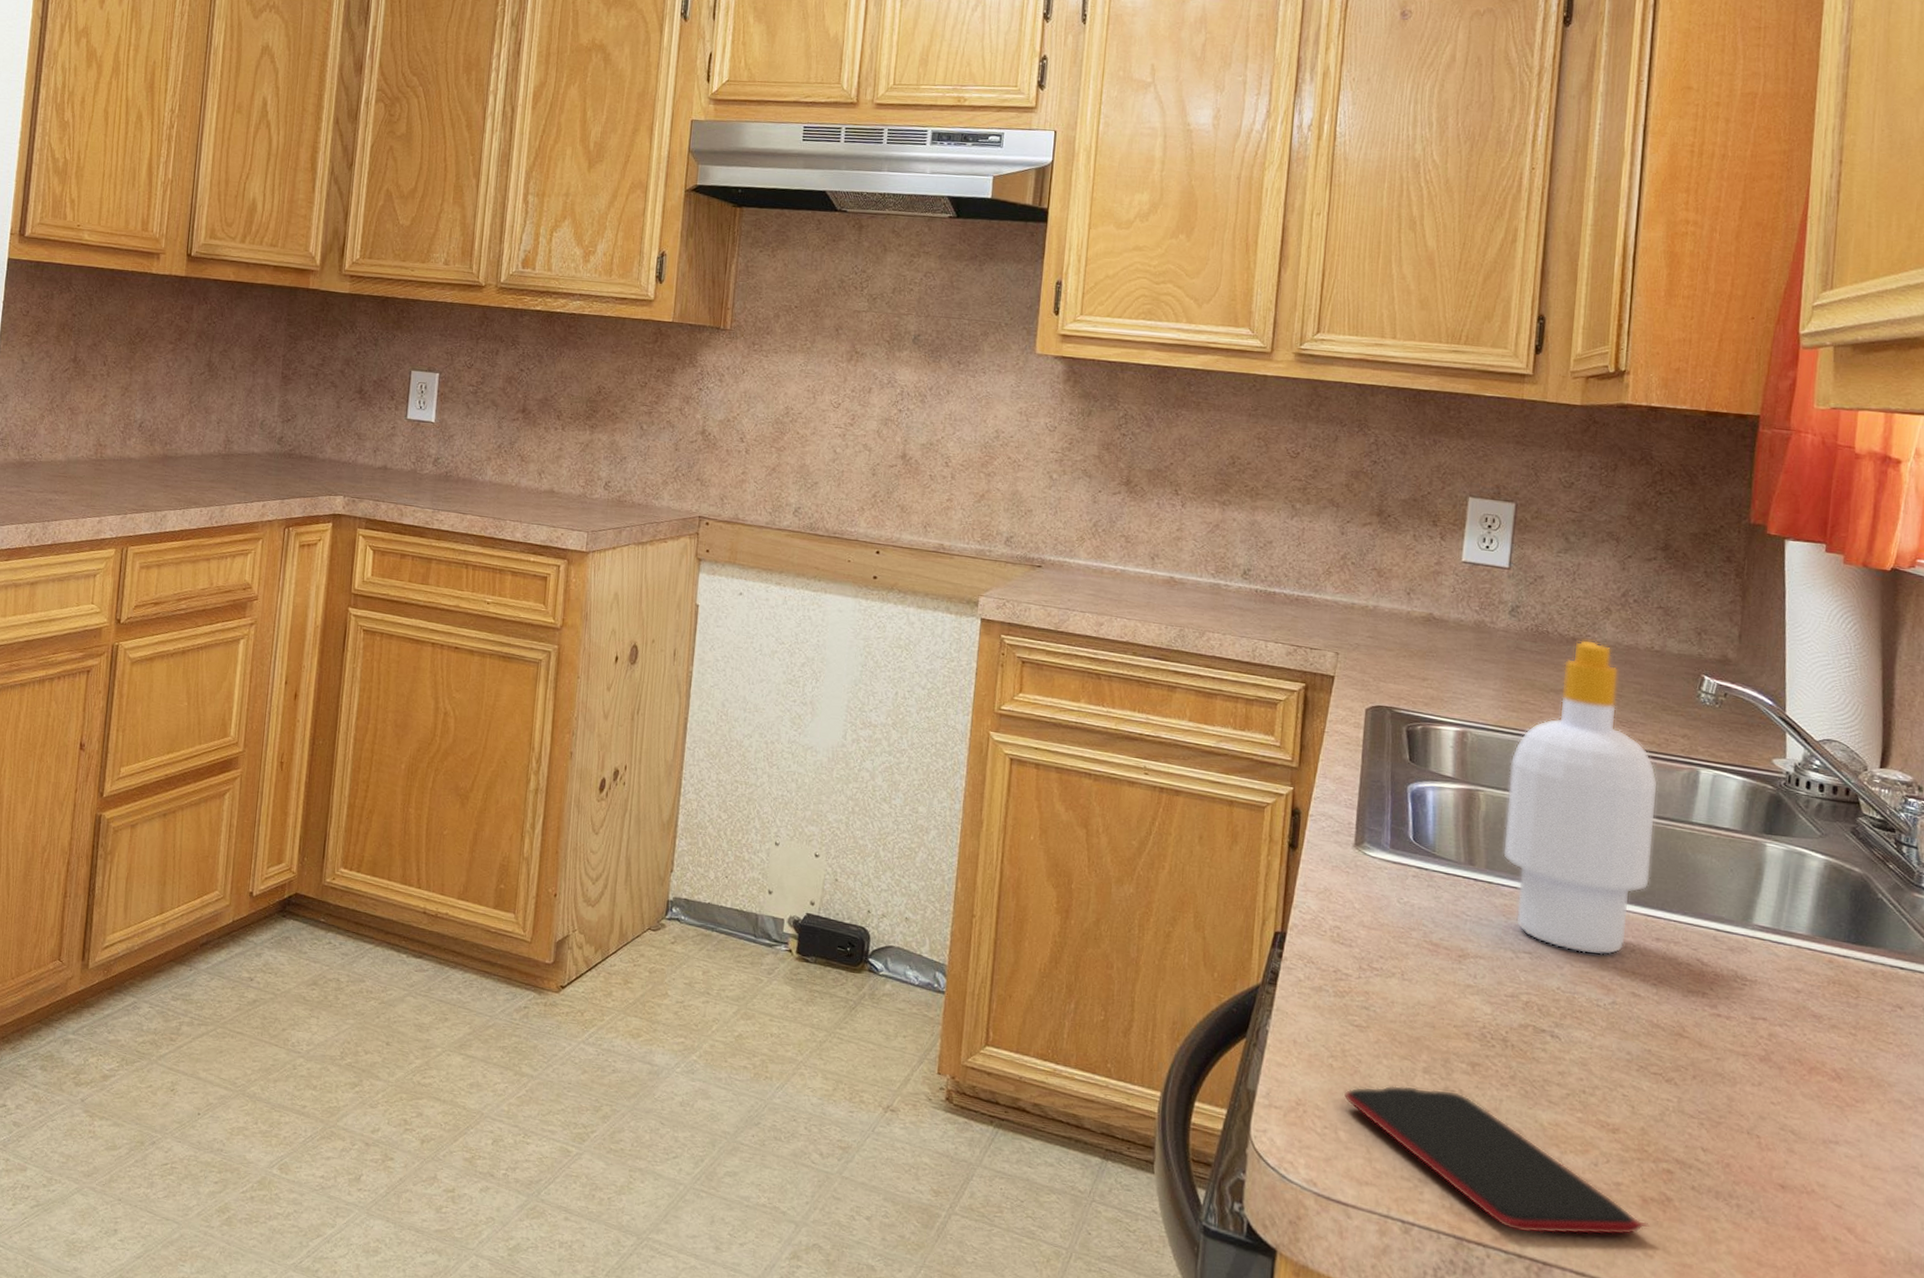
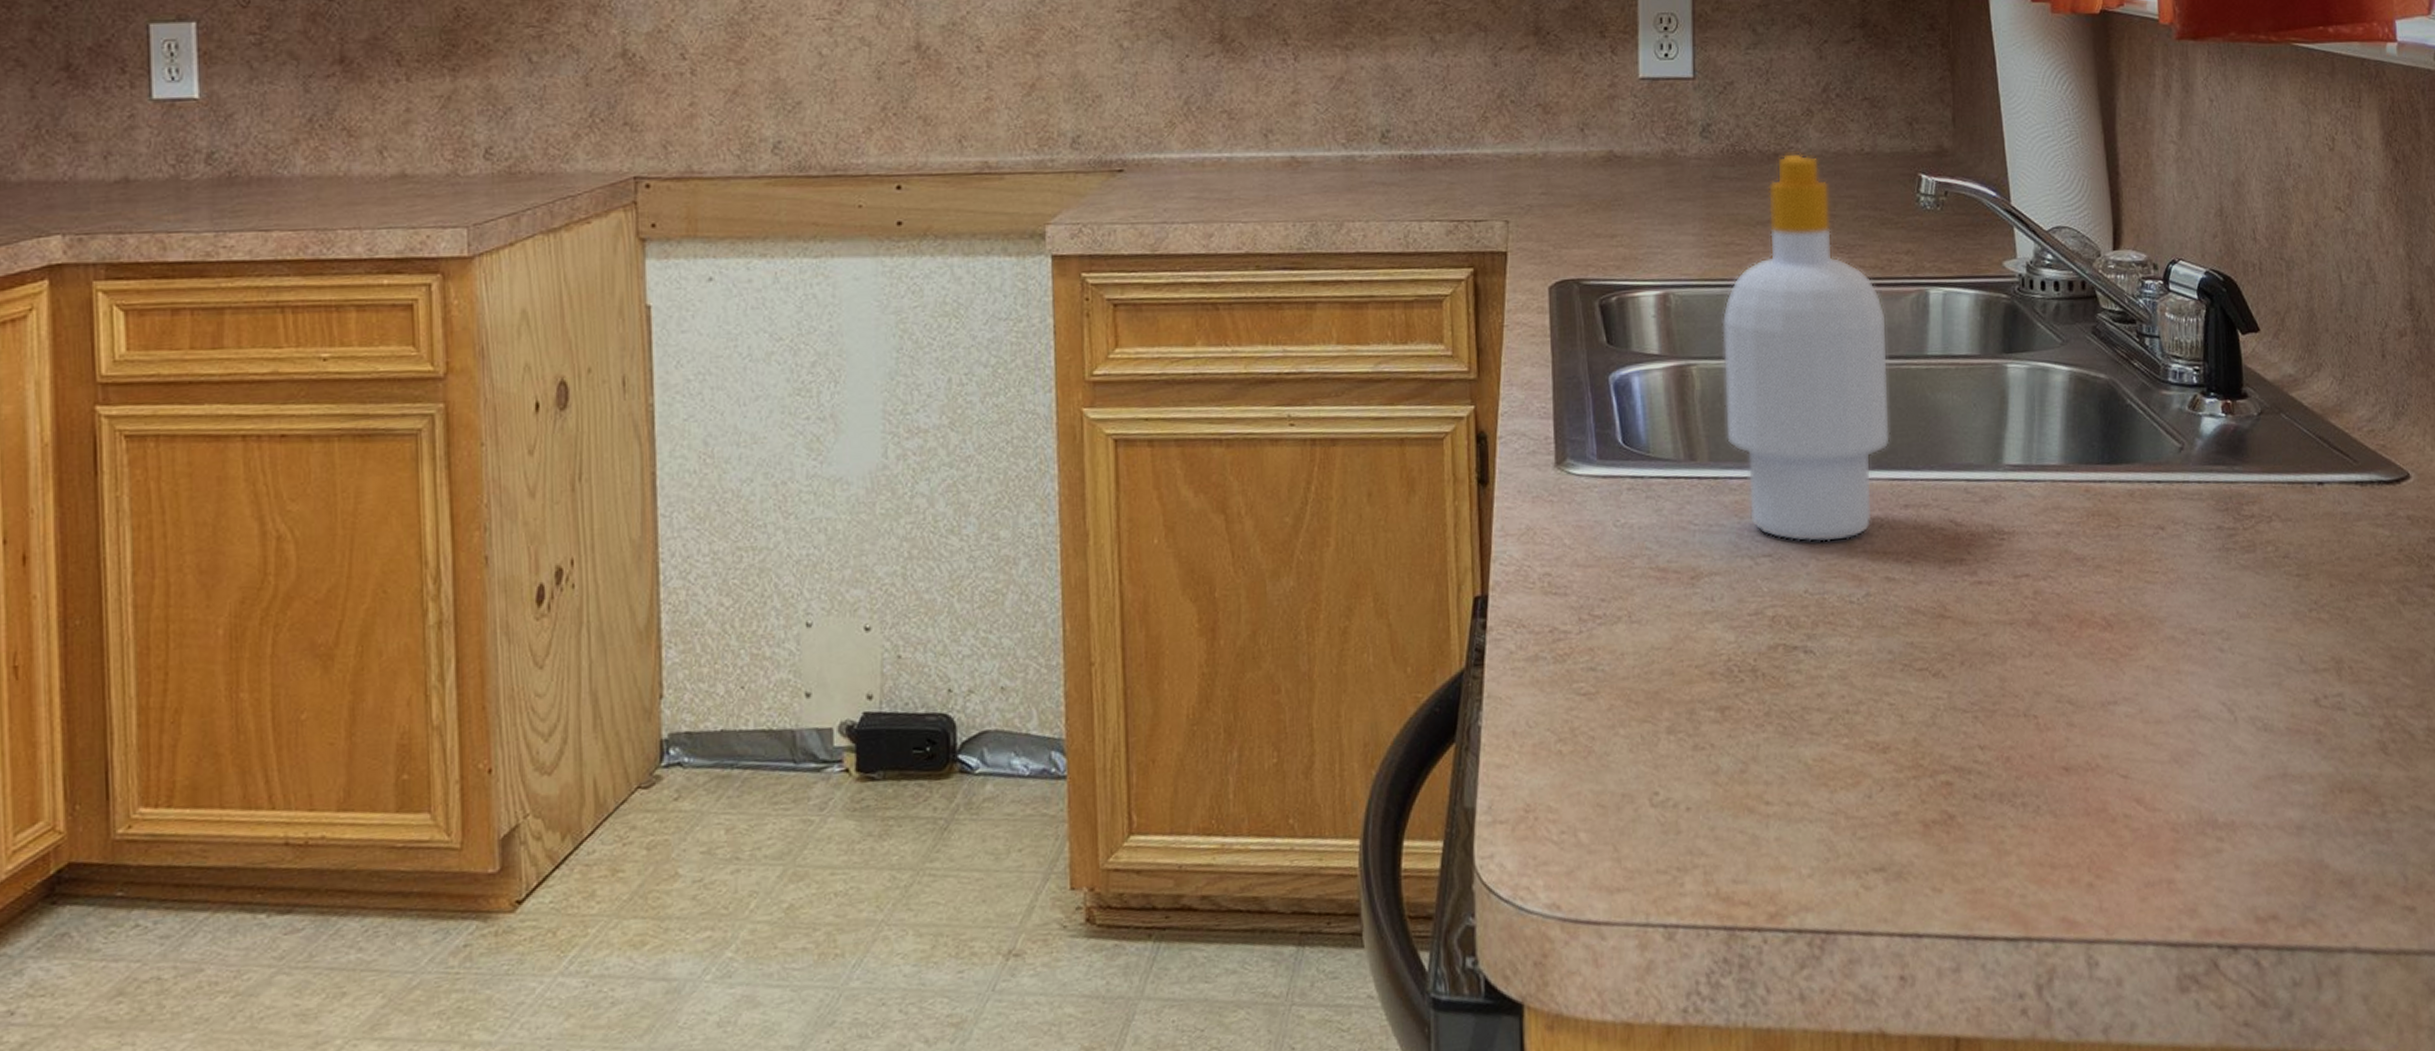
smartphone: present [1343,1085,1651,1236] -> none [1578,747,1936,903]

